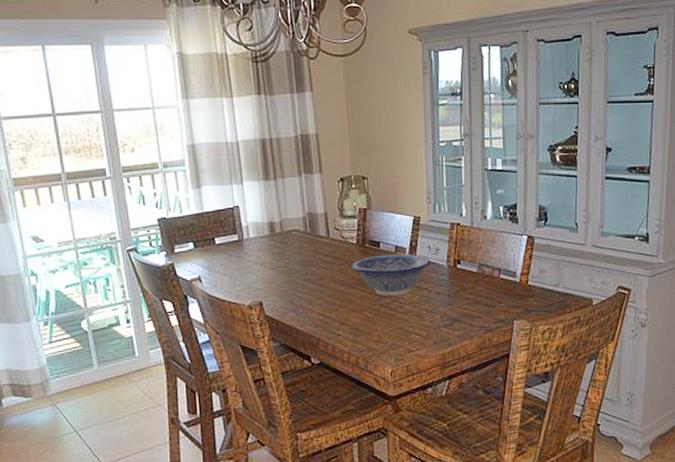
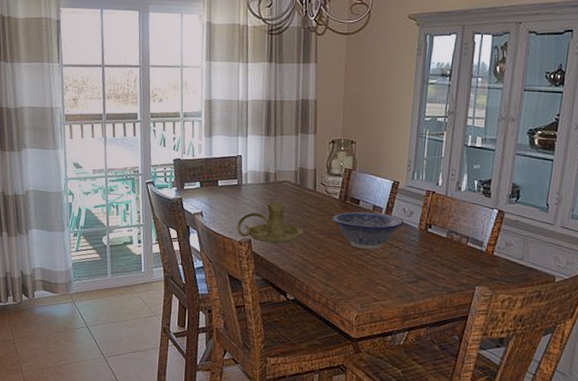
candle holder: none [244,255,321,303] -> present [237,202,303,244]

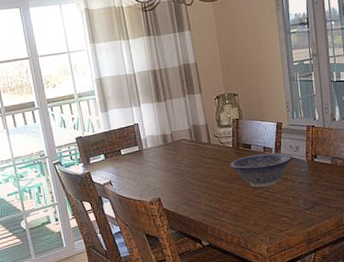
candle holder: present [237,202,303,244] -> none [145,159,207,199]

